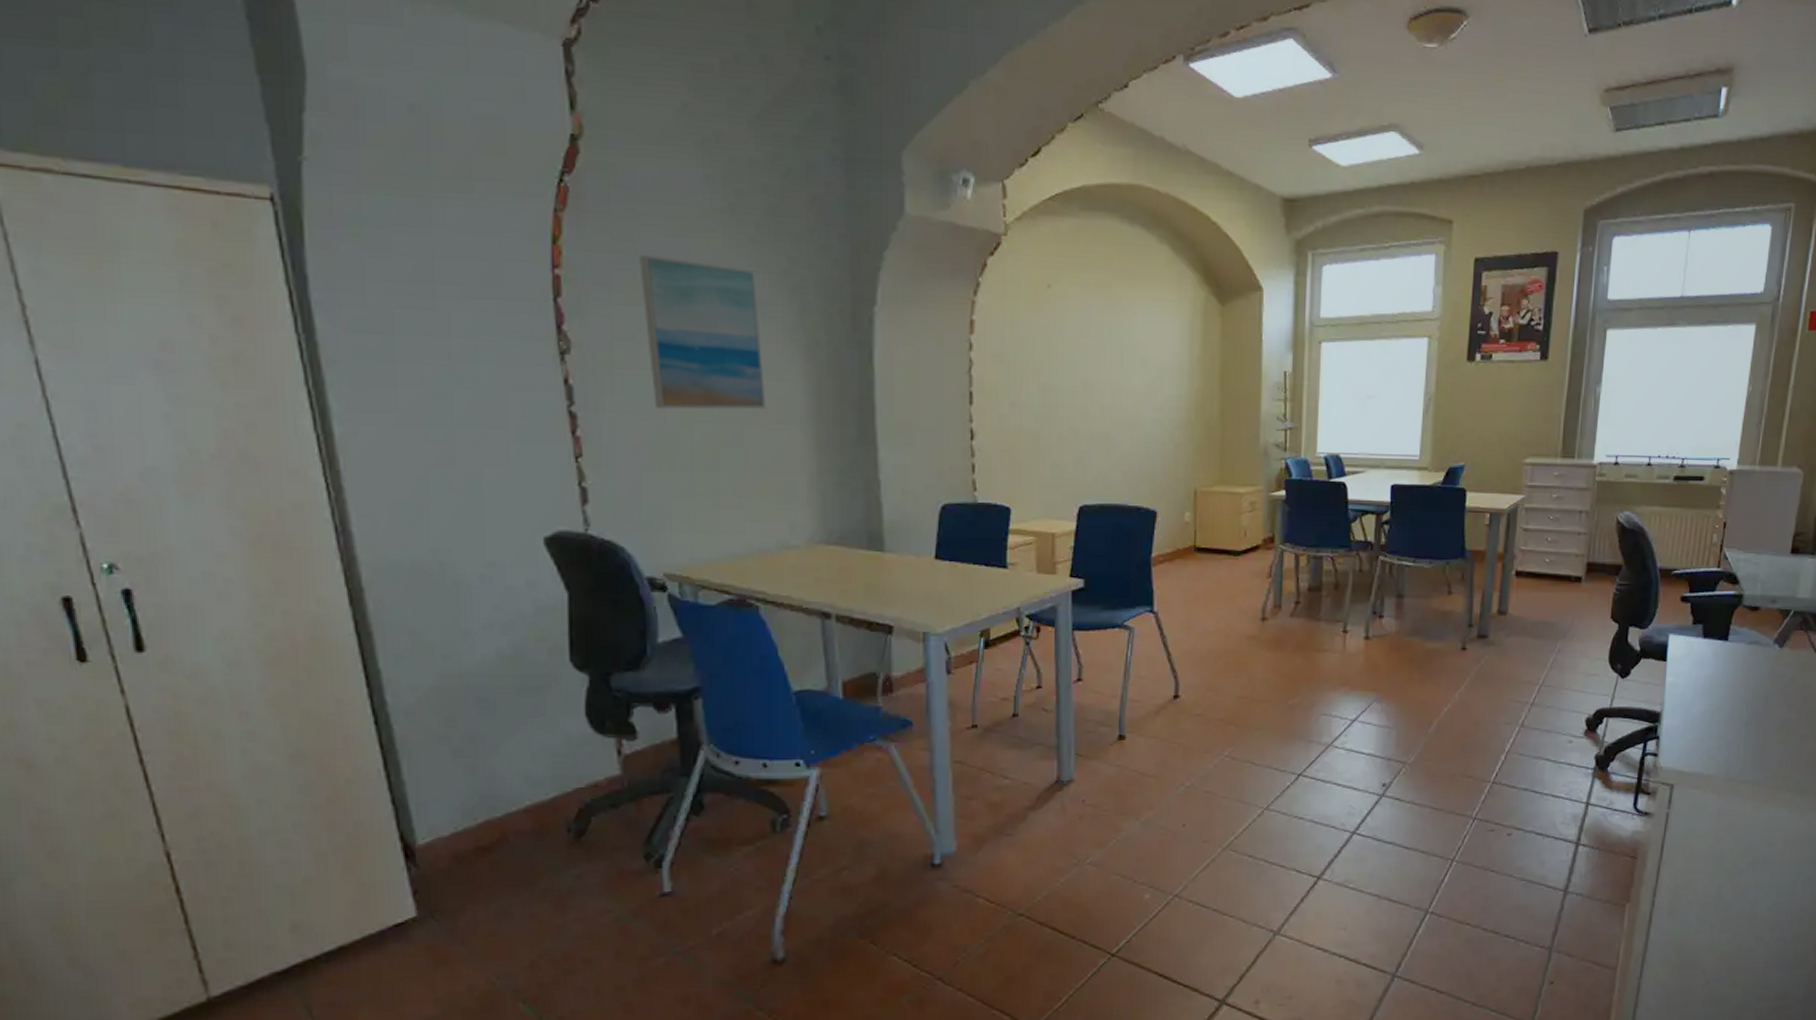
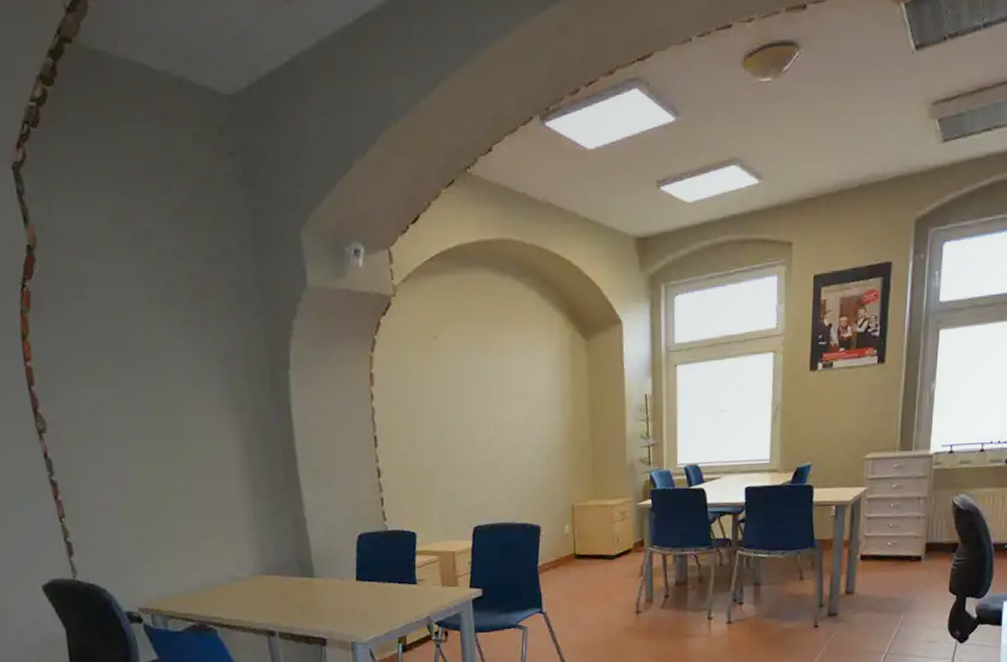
wall art: present [639,255,766,410] -> none [93,343,208,473]

